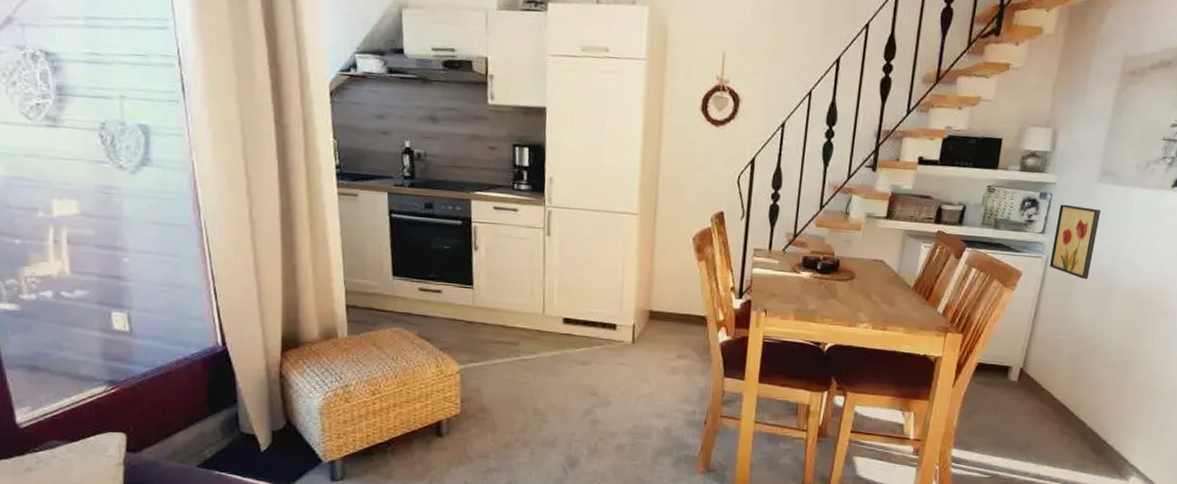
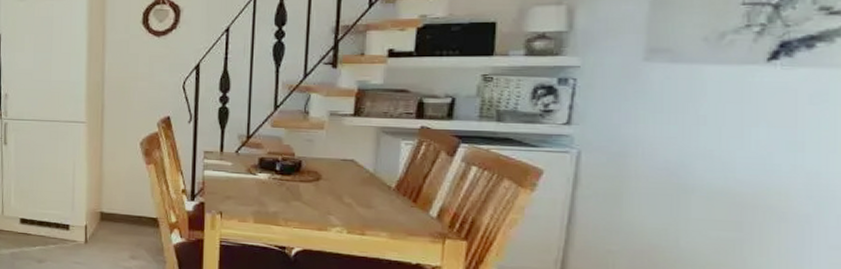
wall art: present [1049,204,1101,279] -> none [582,90,655,177]

